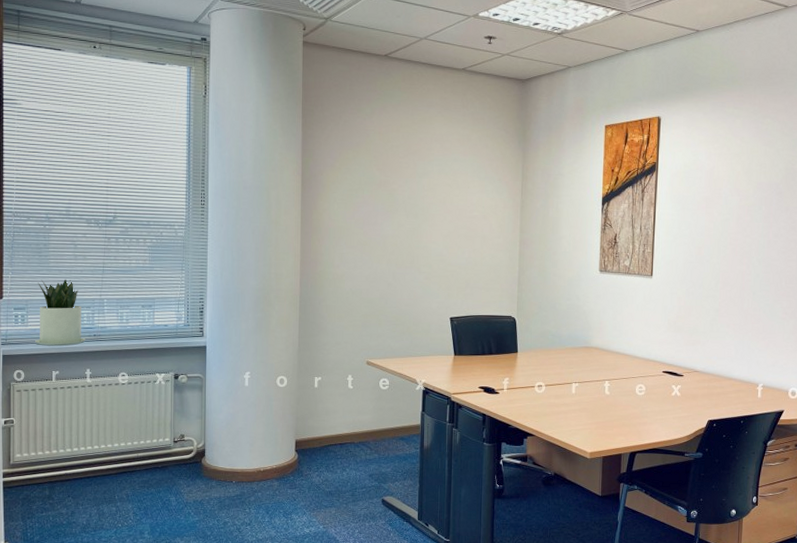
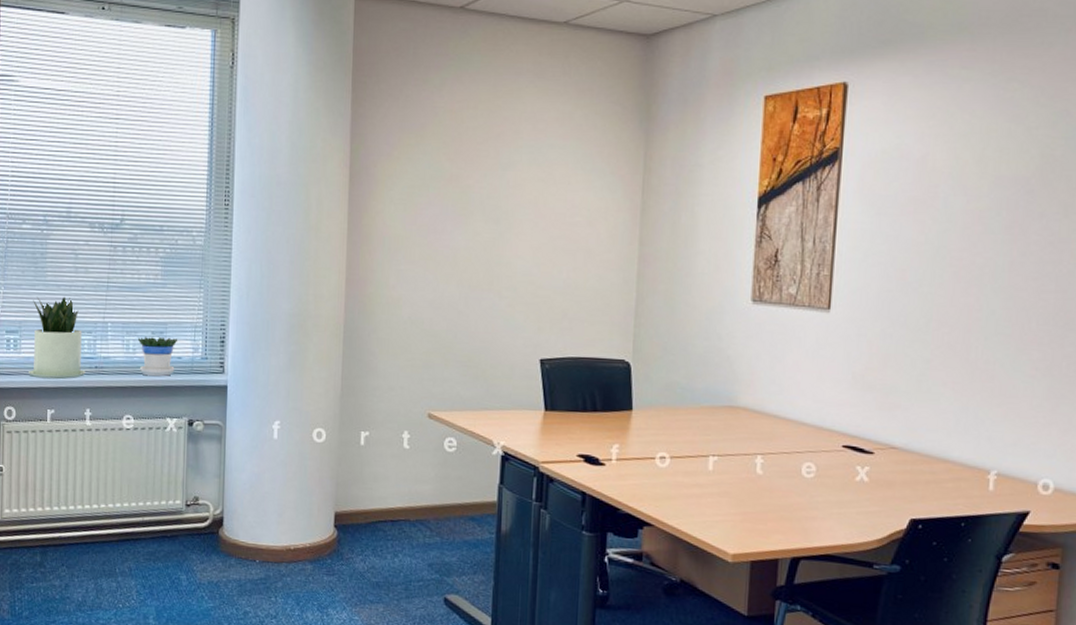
flowerpot: none [131,310,163,341] -> present [138,337,177,377]

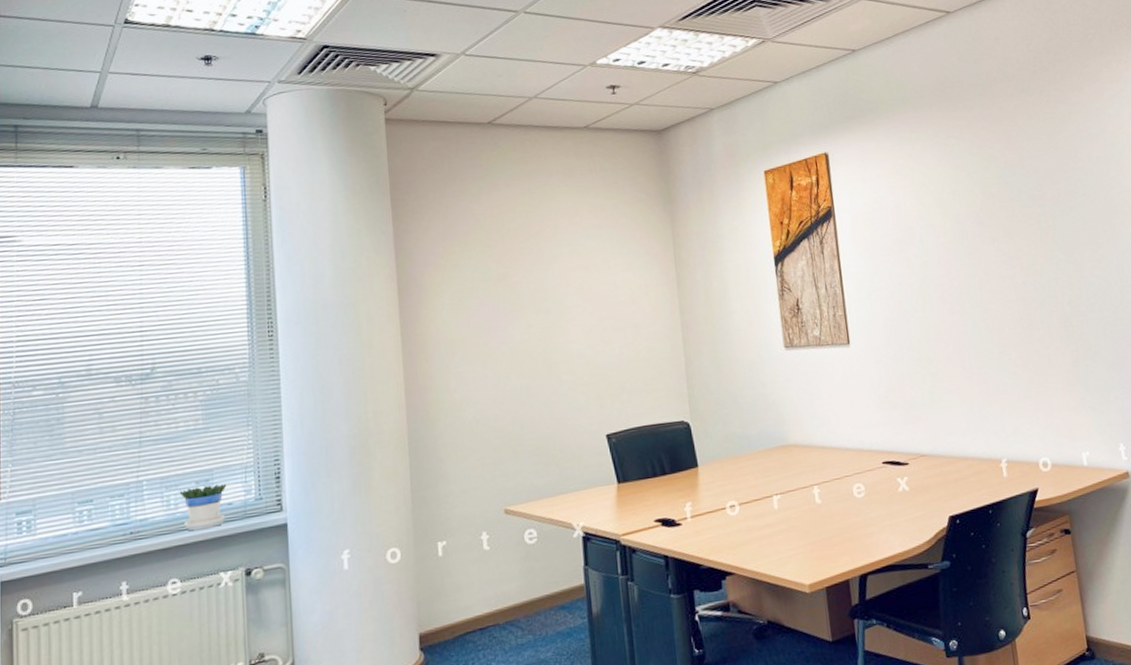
planter: present [27,296,86,380] -> none [46,461,119,560]

